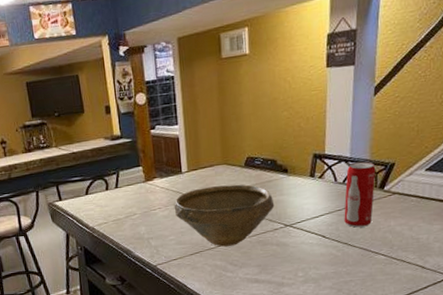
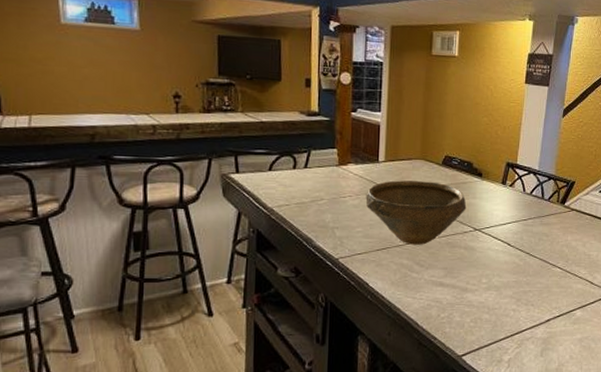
beverage can: present [344,161,376,228] -> none [528,175,559,239]

